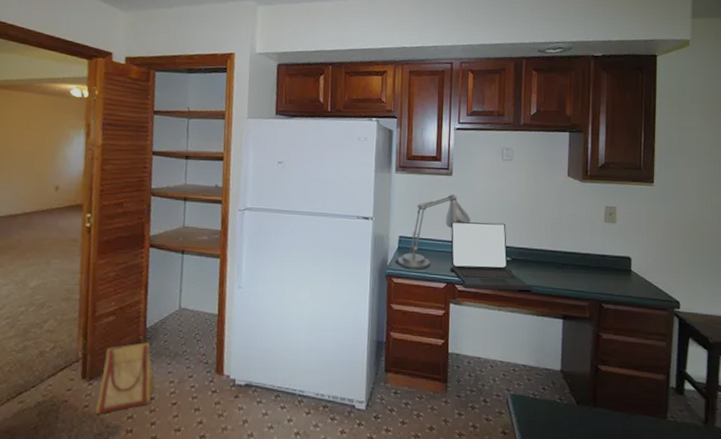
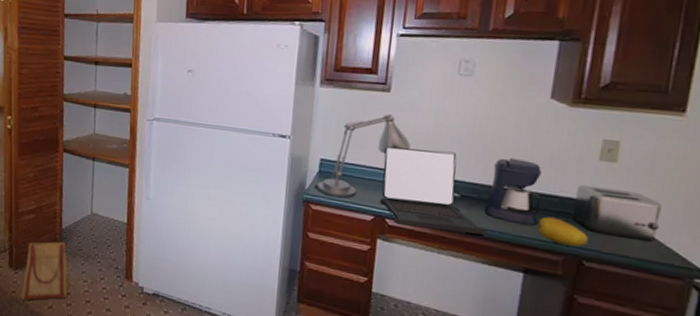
coffee maker: none [529,224,569,280] -> present [483,157,543,226]
fruit: none [569,270,604,293] -> present [537,216,589,247]
toaster: none [591,243,648,283] -> present [572,185,662,242]

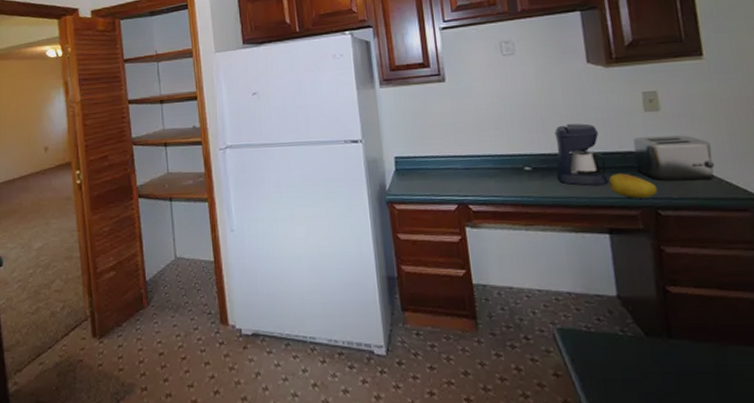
shopping bag: present [21,241,70,301] -> none [109,295,162,372]
desk lamp: present [315,114,411,199] -> none [395,102,475,193]
laptop: present [380,146,489,236] -> none [452,128,568,208]

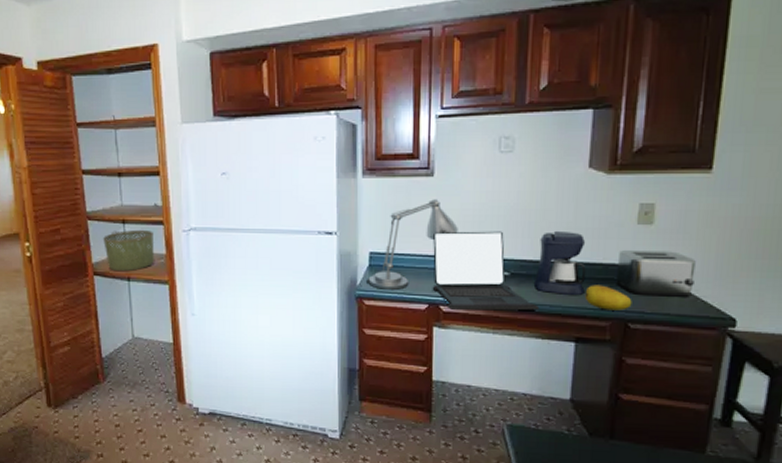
basket: none [147,150,194,193] -> present [103,229,154,272]
desk lamp: none [395,102,475,193] -> present [366,199,458,290]
laptop: none [452,128,568,208] -> present [433,231,540,311]

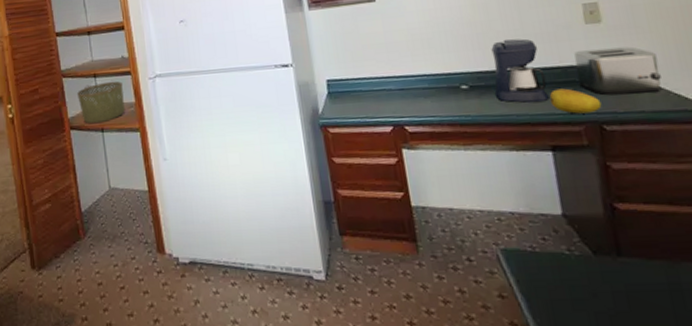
desk lamp: present [366,199,458,290] -> none [328,22,409,116]
laptop: present [433,231,540,311] -> none [385,46,507,129]

